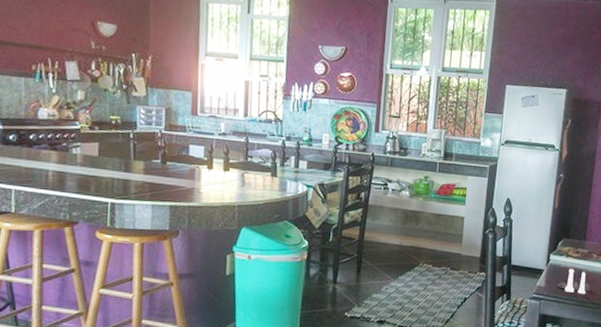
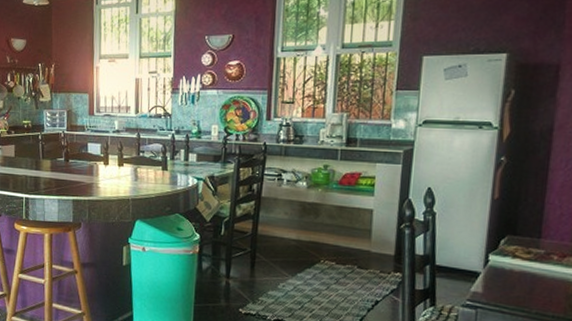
salt and pepper shaker set: present [557,268,591,294] -> none [500,272,551,305]

